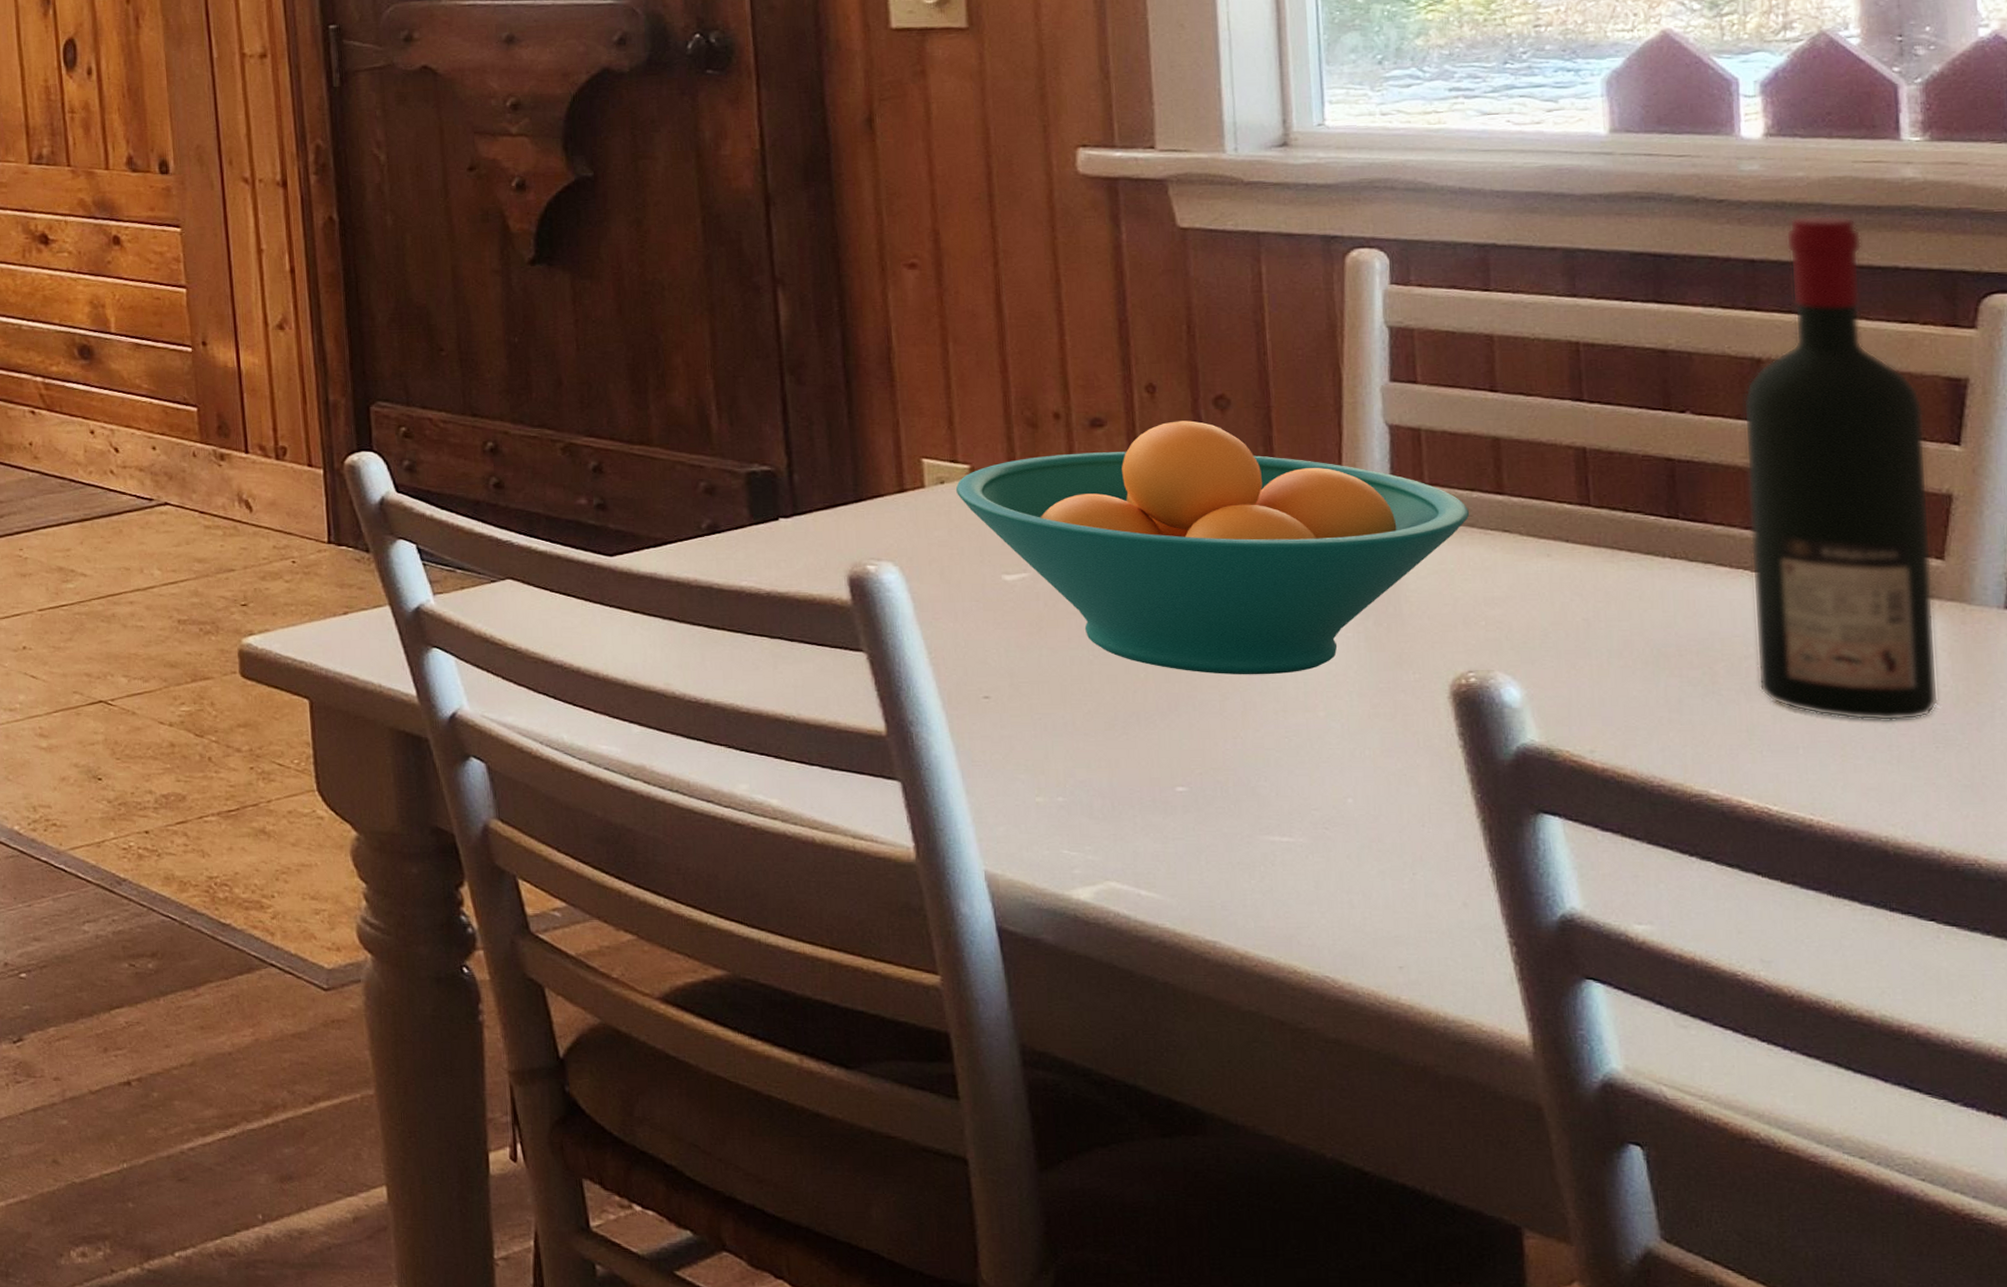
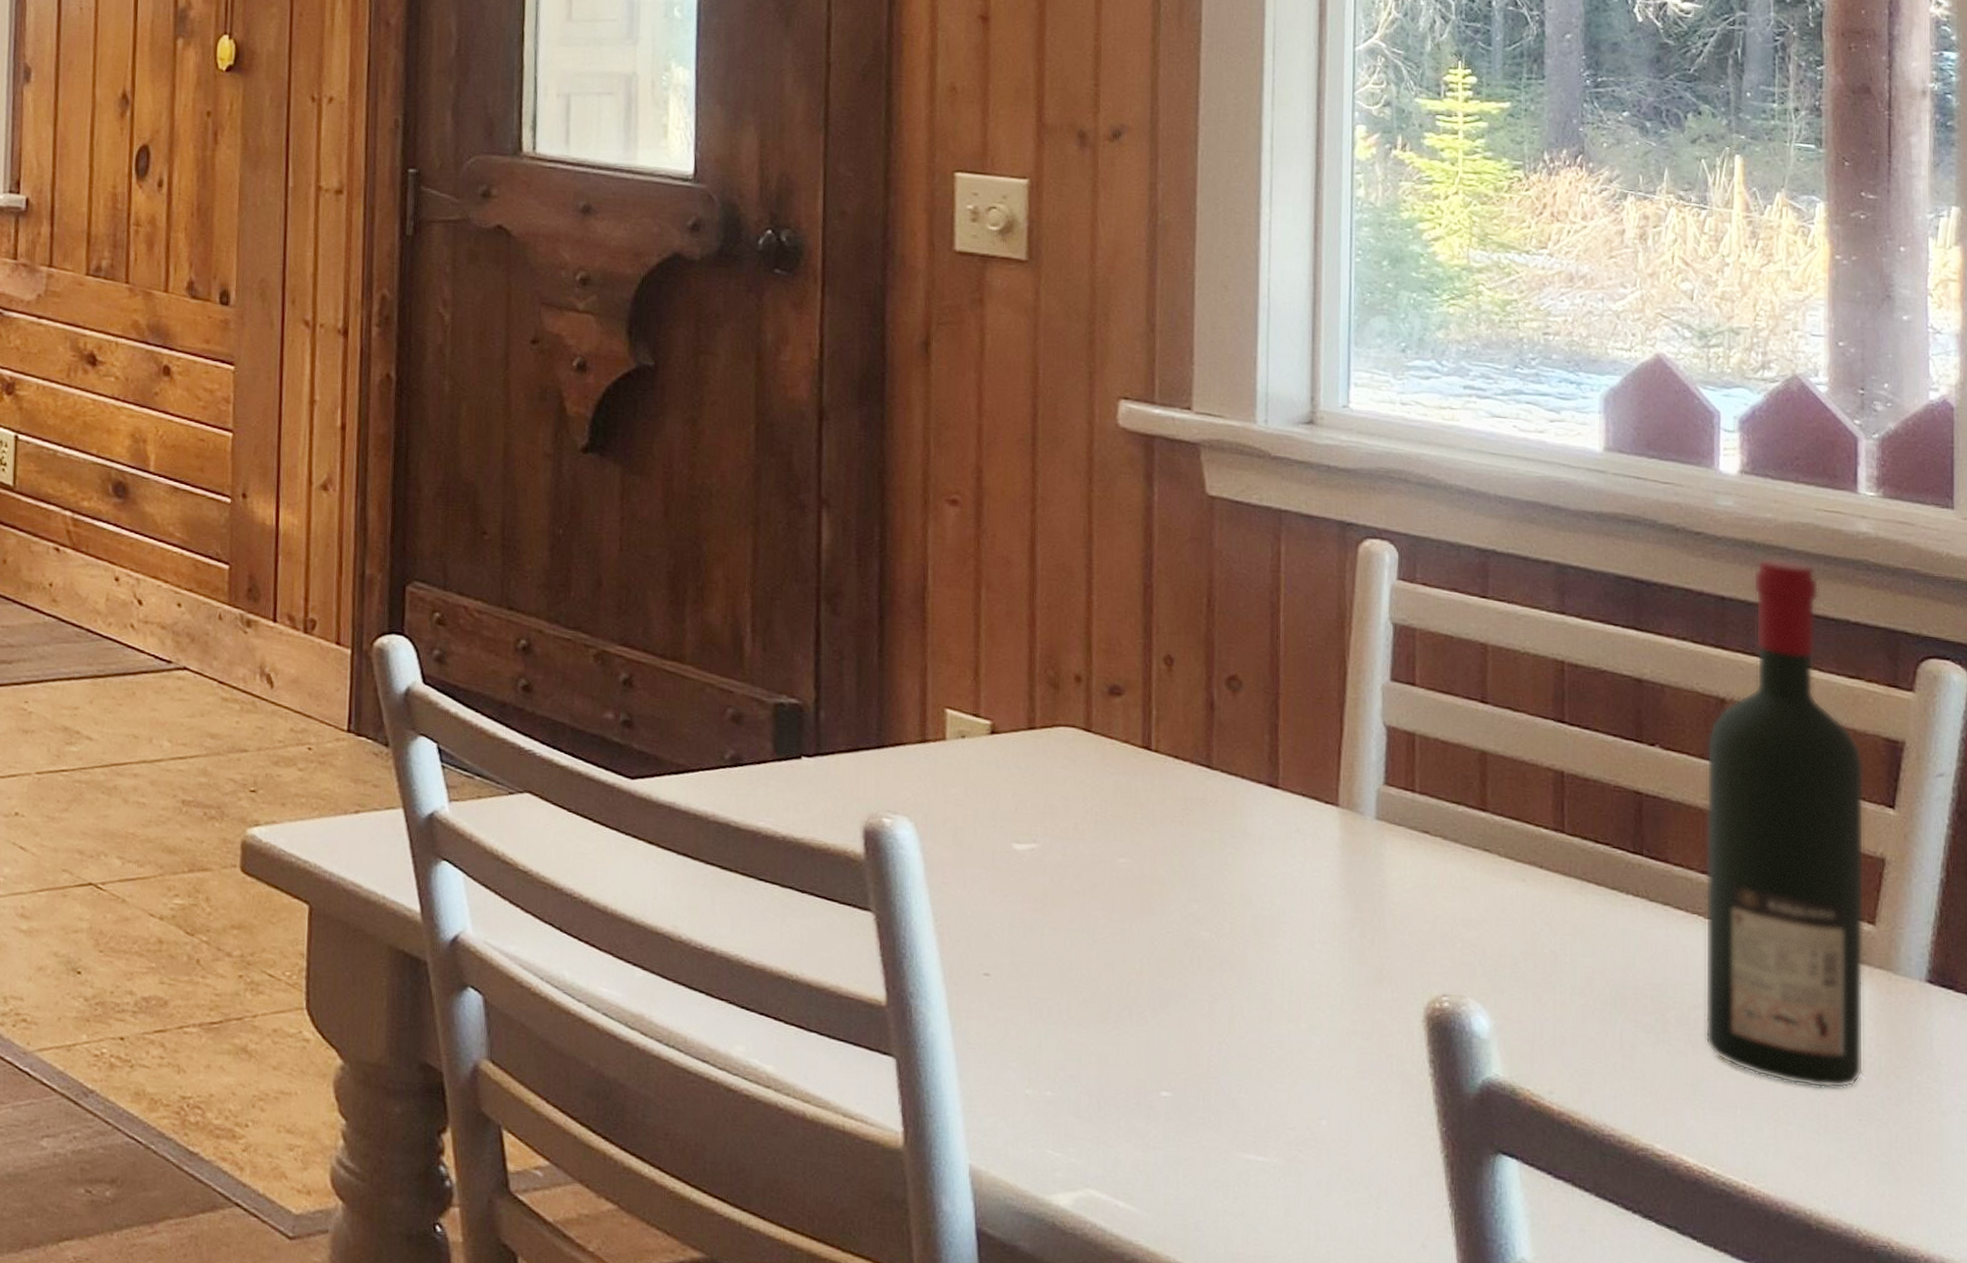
fruit bowl: present [956,420,1470,675] -> none [976,698,1455,979]

